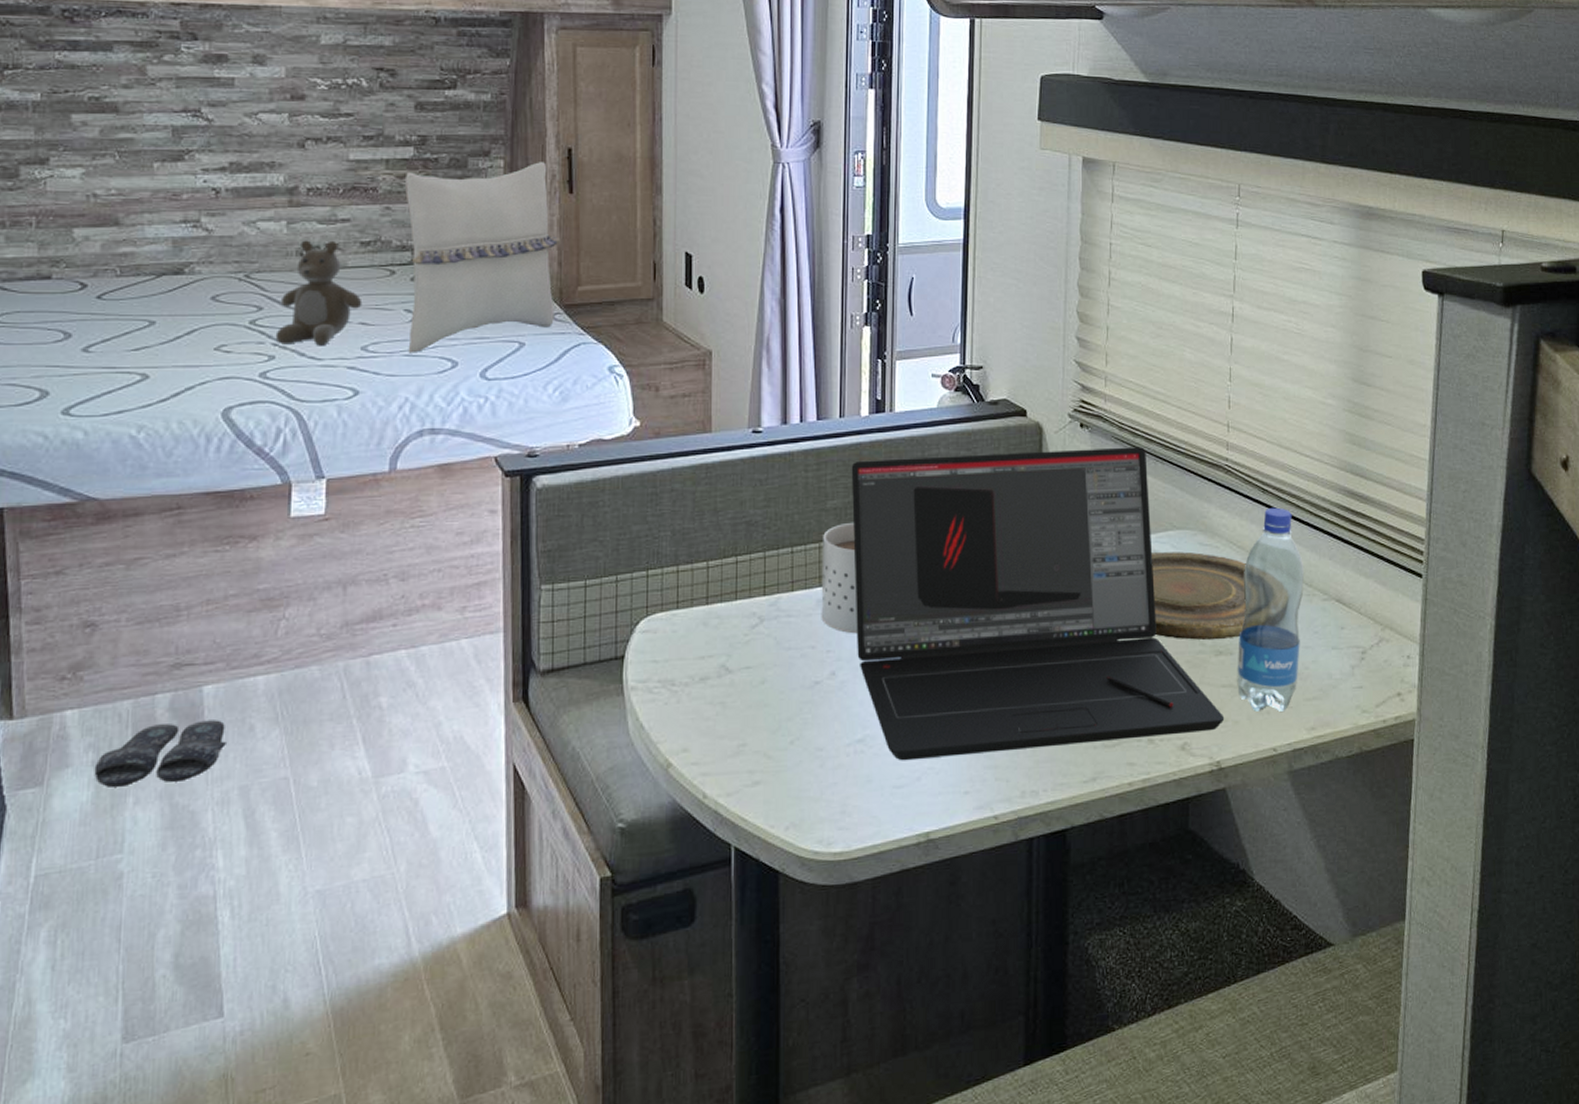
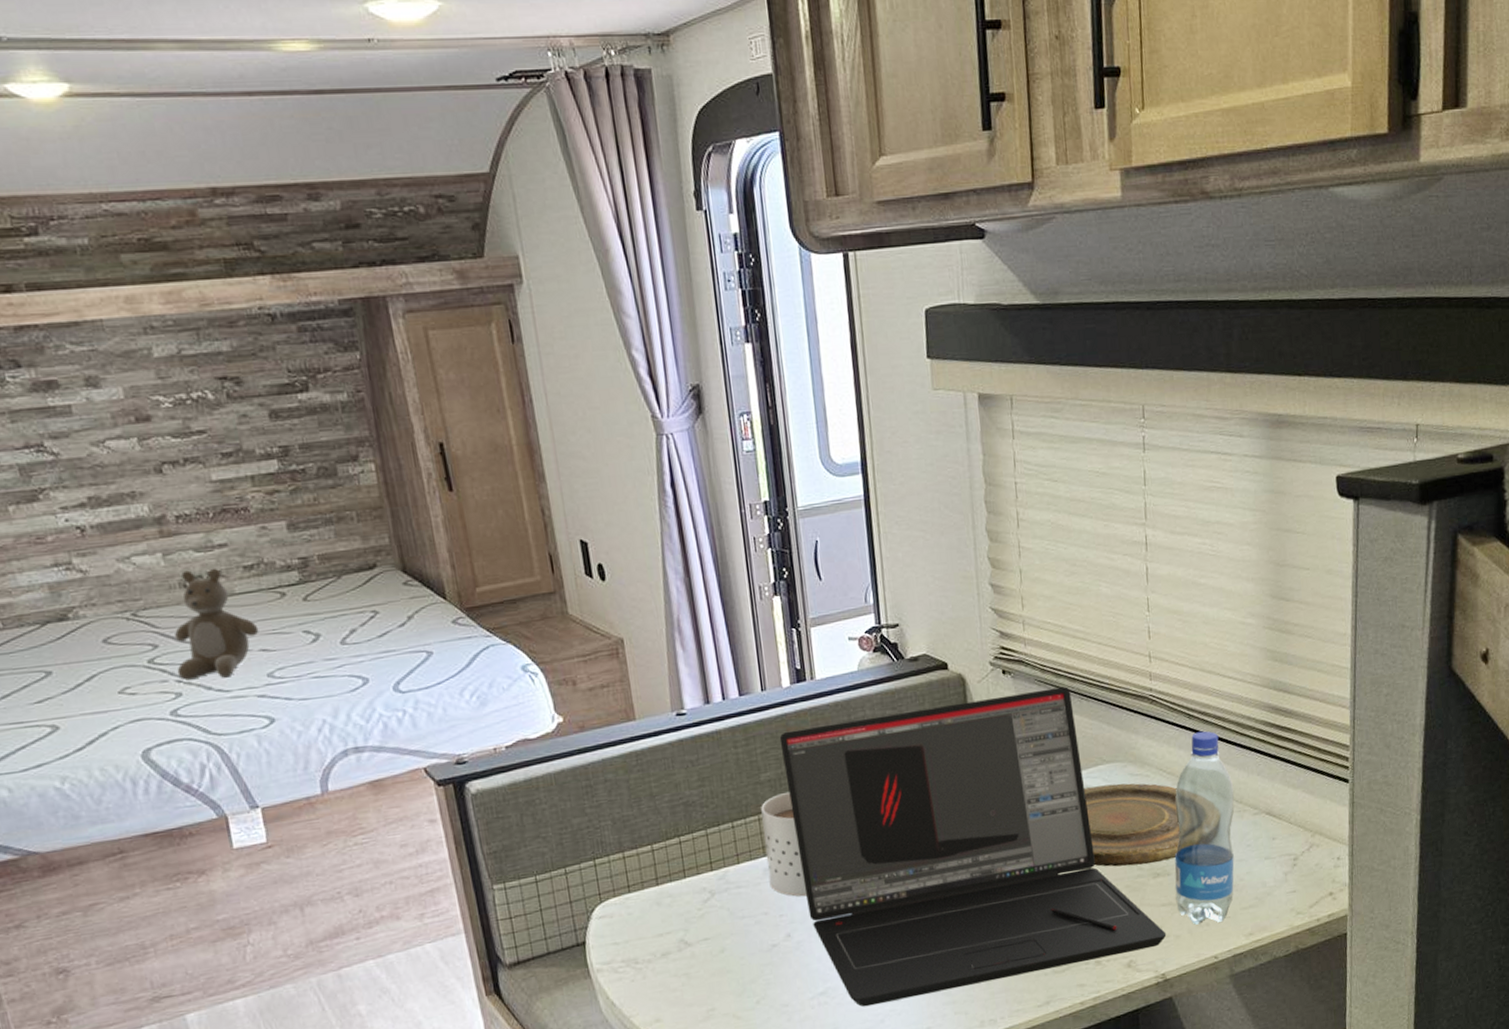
pillow: present [405,162,561,354] -> none [275,461,458,675]

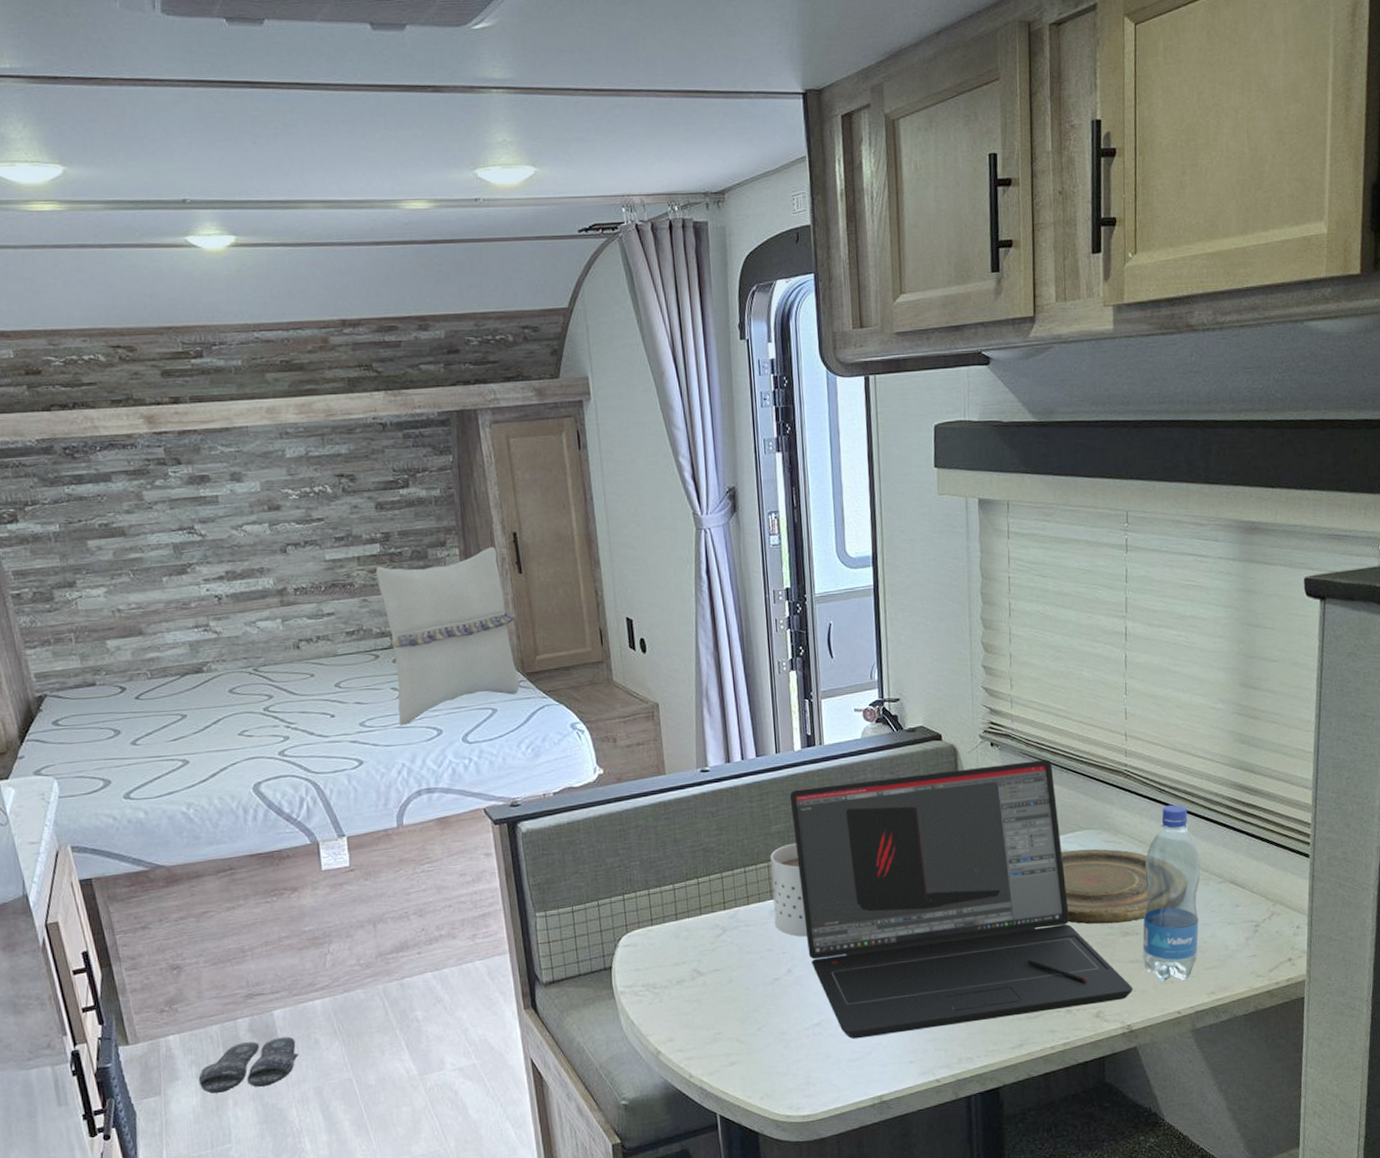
teddy bear: present [174,568,259,681] -> none [286,632,355,726]
pillow: none [275,461,458,675] -> present [376,547,520,726]

